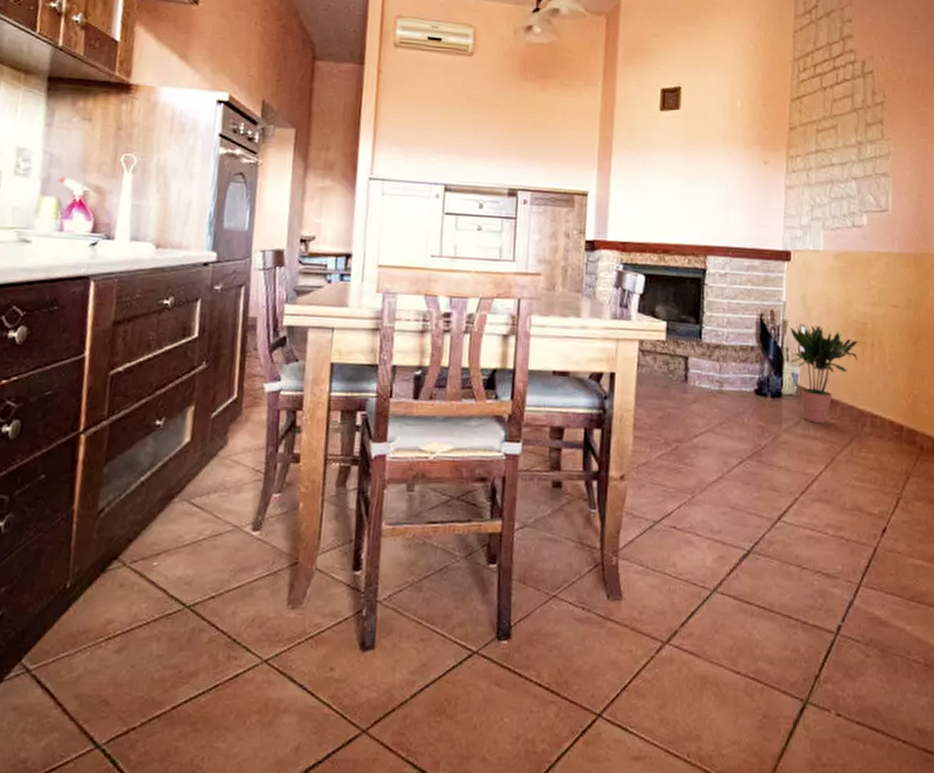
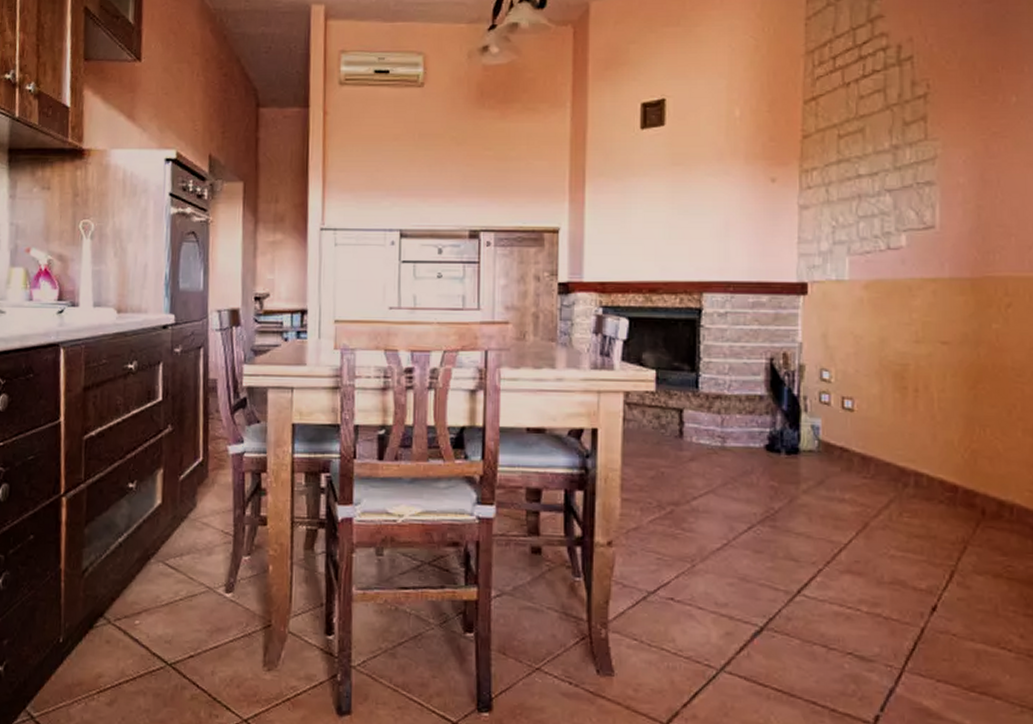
potted plant: present [790,325,859,423] -> none [808,369,898,483]

